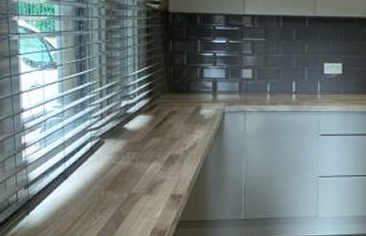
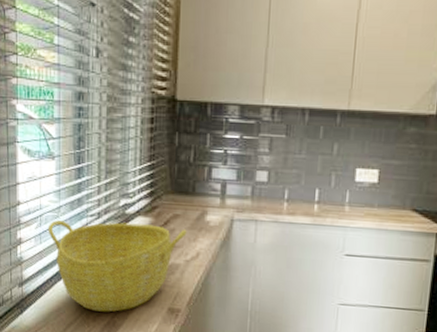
basket: none [52,122,184,204] -> present [47,220,187,312]

